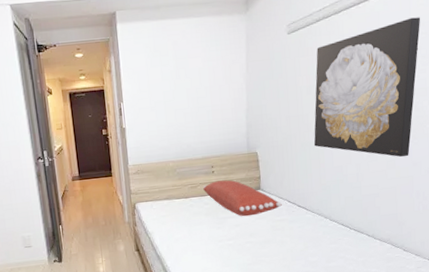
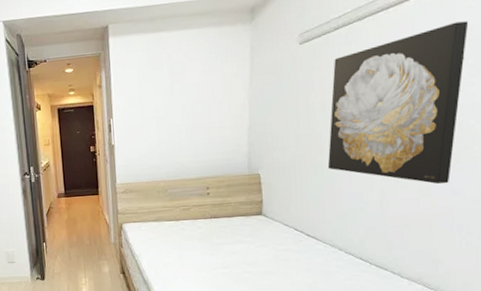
pillow: present [203,180,282,217] -> none [197,203,287,244]

